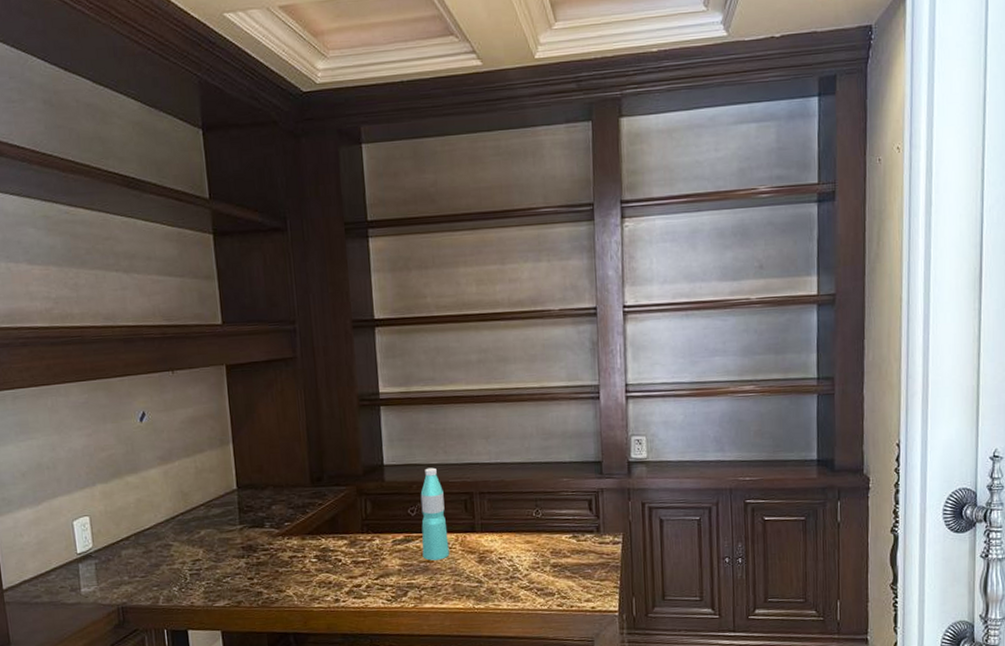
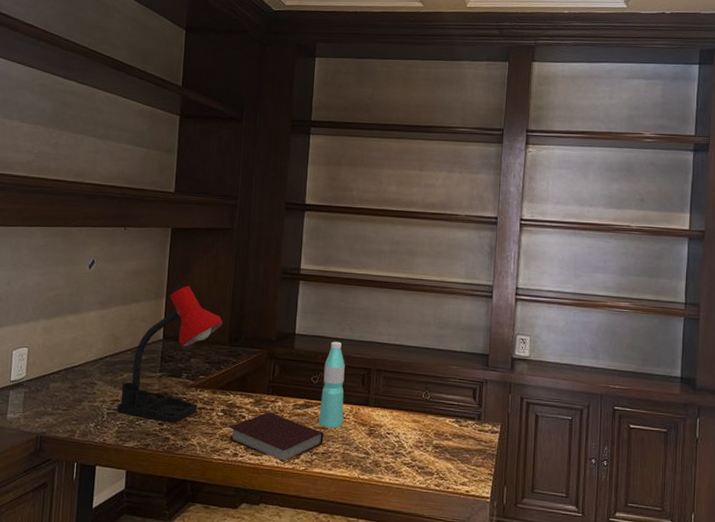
desk lamp: none [199,426,302,577] -> present [116,285,224,424]
book: none [326,552,431,601] -> present [229,412,324,461]

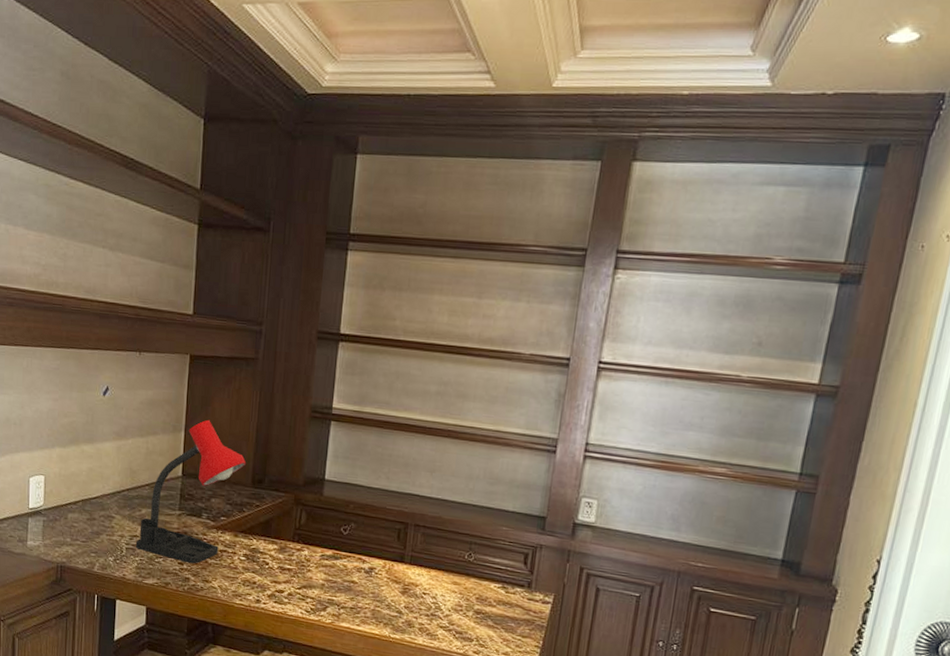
book: present [229,412,324,461] -> none [251,560,353,612]
water bottle: present [318,341,345,428] -> none [347,490,379,583]

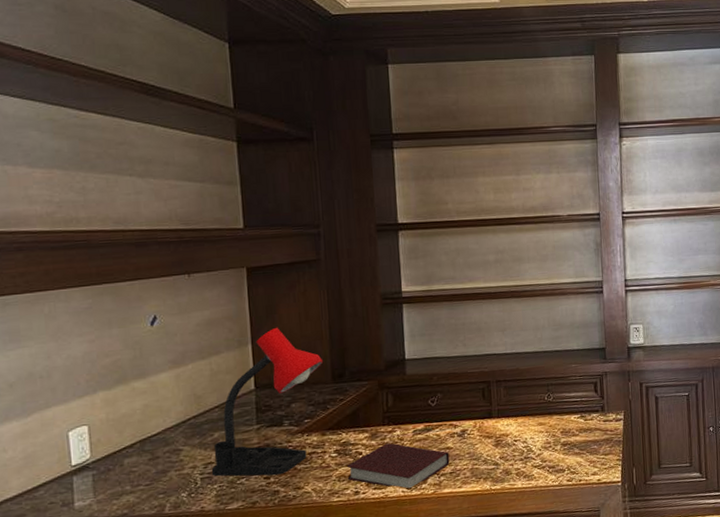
book: none [251,560,353,612] -> present [346,443,450,489]

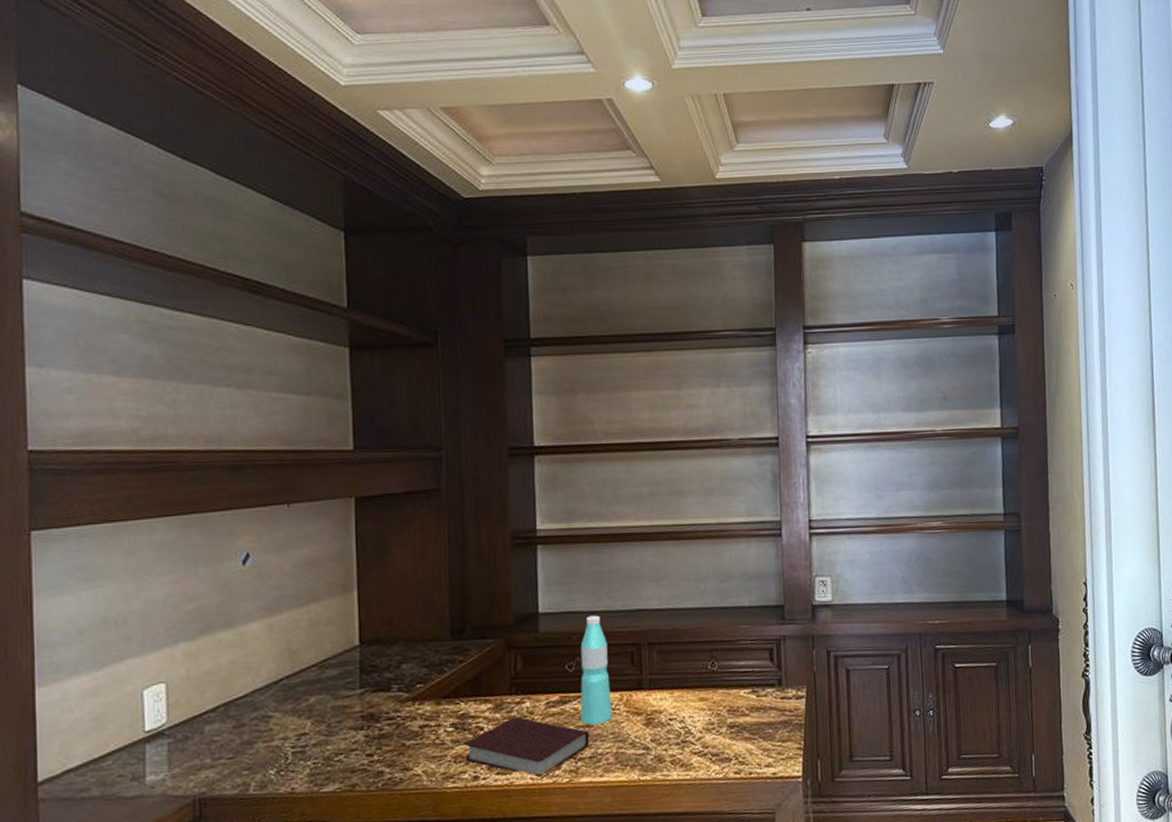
desk lamp: present [211,327,324,477] -> none [304,570,441,753]
water bottle: none [440,359,468,448] -> present [580,615,612,725]

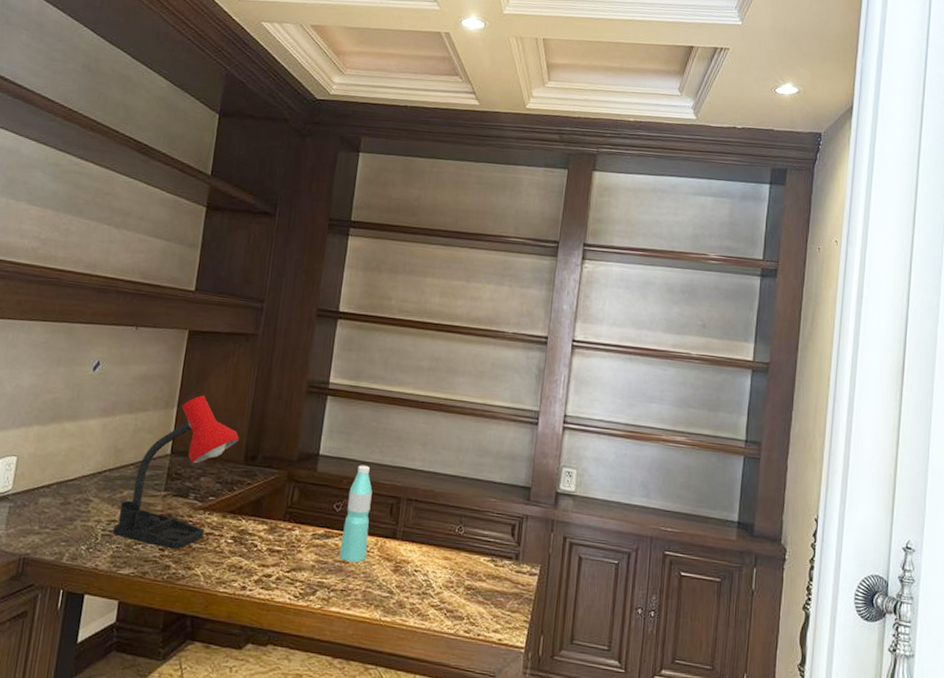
desk lamp: none [304,570,441,753] -> present [112,395,240,550]
book: present [464,717,589,776] -> none [237,541,344,597]

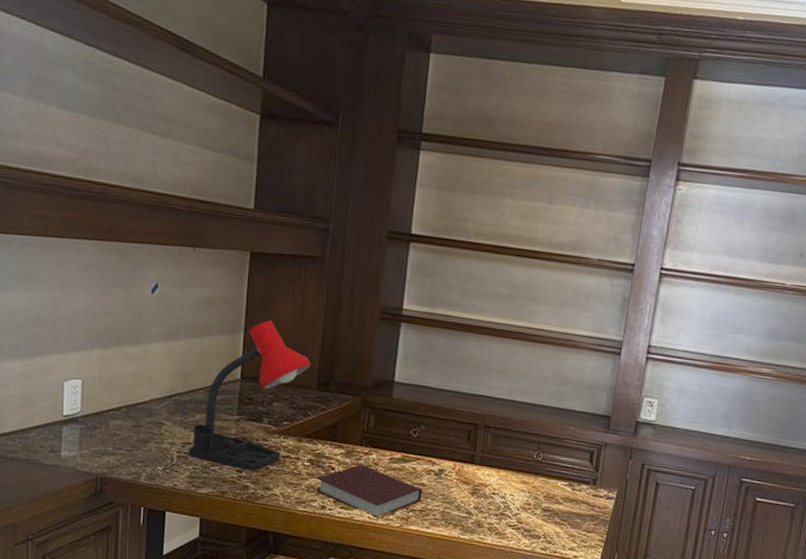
book: none [237,541,344,597] -> present [316,464,422,517]
water bottle: present [339,465,373,563] -> none [417,392,450,485]

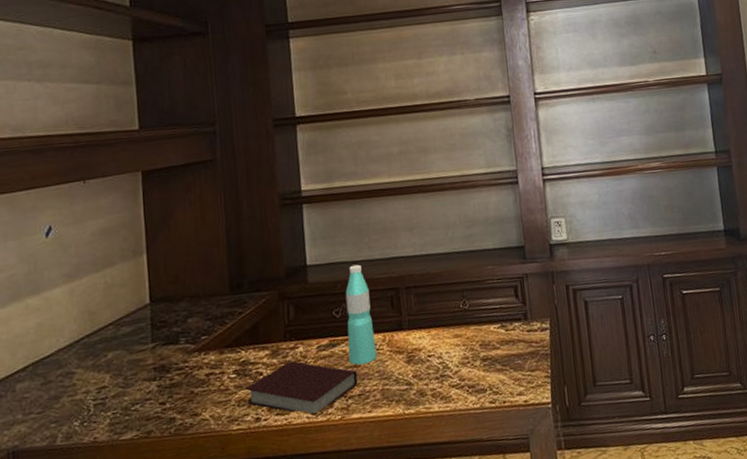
desk lamp: present [188,320,312,471] -> none [104,234,221,403]
water bottle: none [417,392,450,485] -> present [345,264,377,365]

